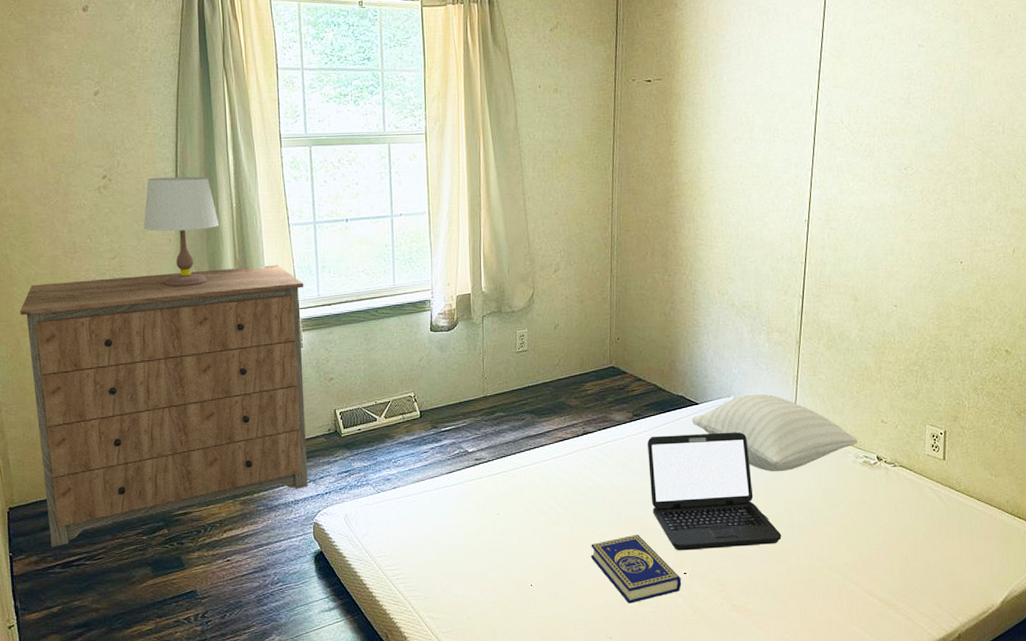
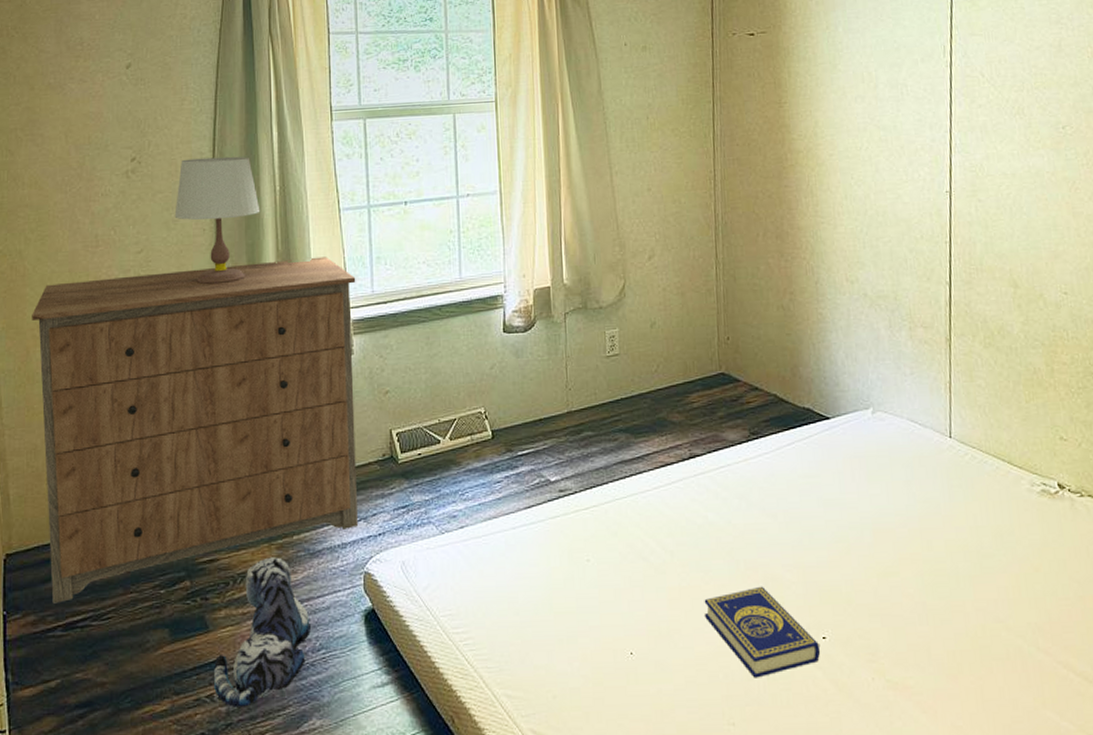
plush toy: none [190,511,270,627] -> present [214,557,310,707]
laptop: present [648,432,782,551] -> none [769,453,945,608]
pillow: present [691,394,858,472] -> none [822,405,1033,505]

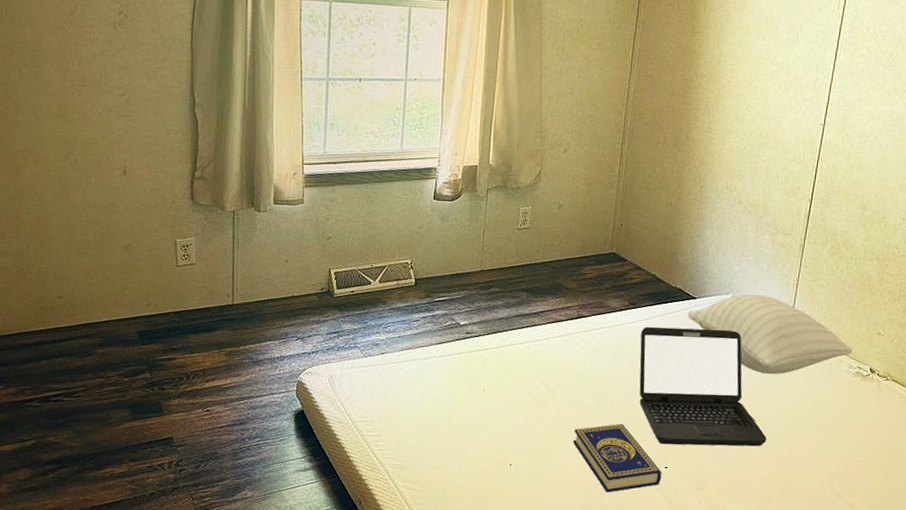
dresser: present [32,256,358,604] -> none [22,114,311,380]
table lamp: present [174,156,260,284] -> none [155,18,232,131]
plush toy: present [214,557,310,707] -> none [165,361,249,476]
laptop: none [769,453,945,608] -> present [639,326,767,447]
pillow: none [822,405,1033,505] -> present [687,294,853,375]

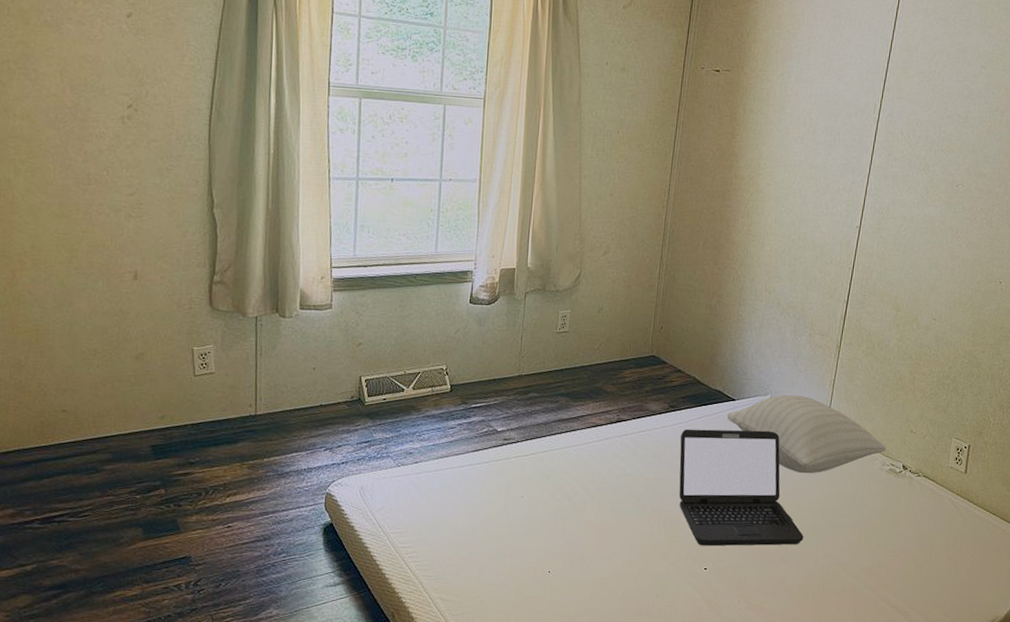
book: present [573,423,662,493] -> none [613,526,701,596]

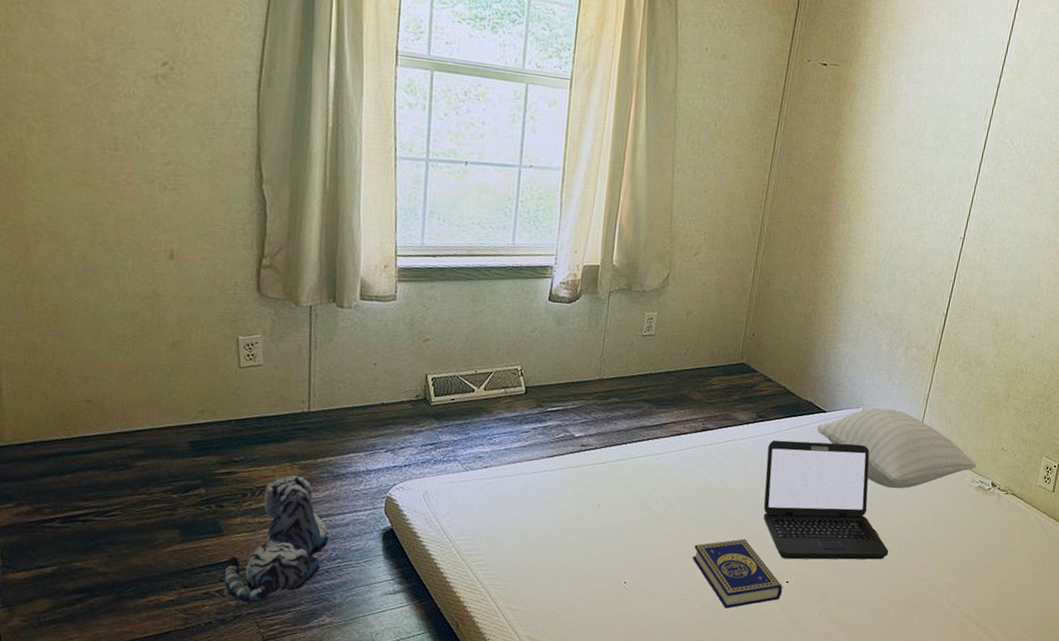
plush toy: none [182,475,274,596] -> present [225,475,328,603]
book: none [613,526,701,596] -> present [693,538,783,609]

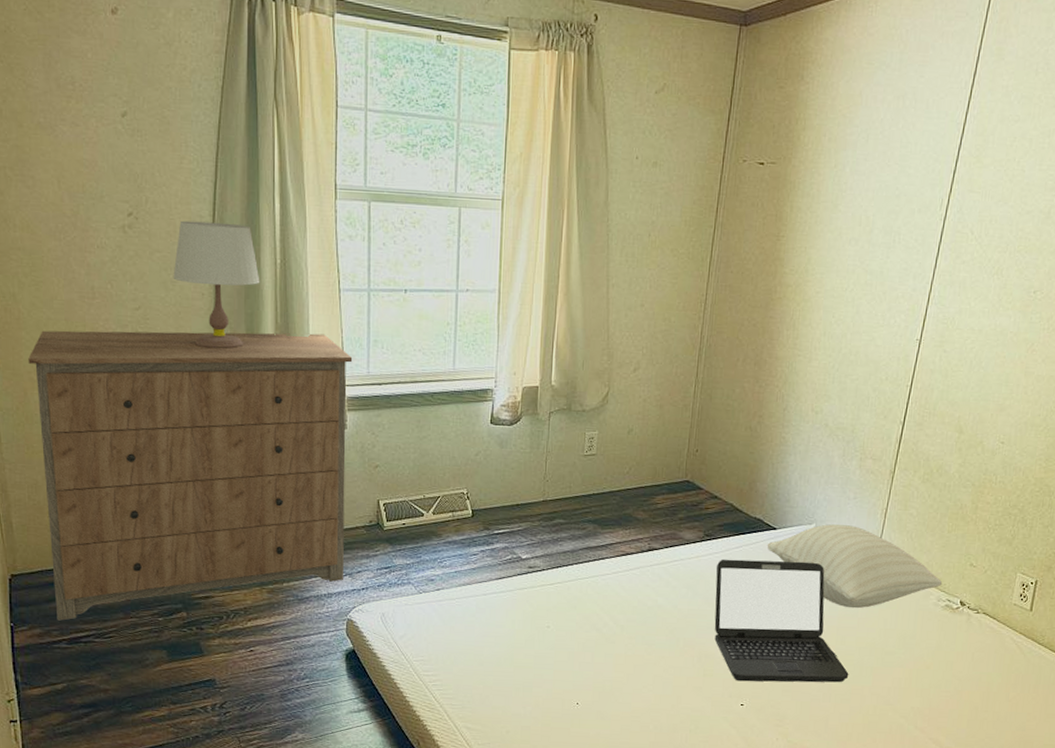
dresser: none [33,181,406,497] -> present [28,330,353,621]
table lamp: none [210,75,309,212] -> present [173,220,260,349]
plush toy: present [225,475,328,603] -> none [208,599,296,719]
book: present [693,538,783,609] -> none [644,660,738,731]

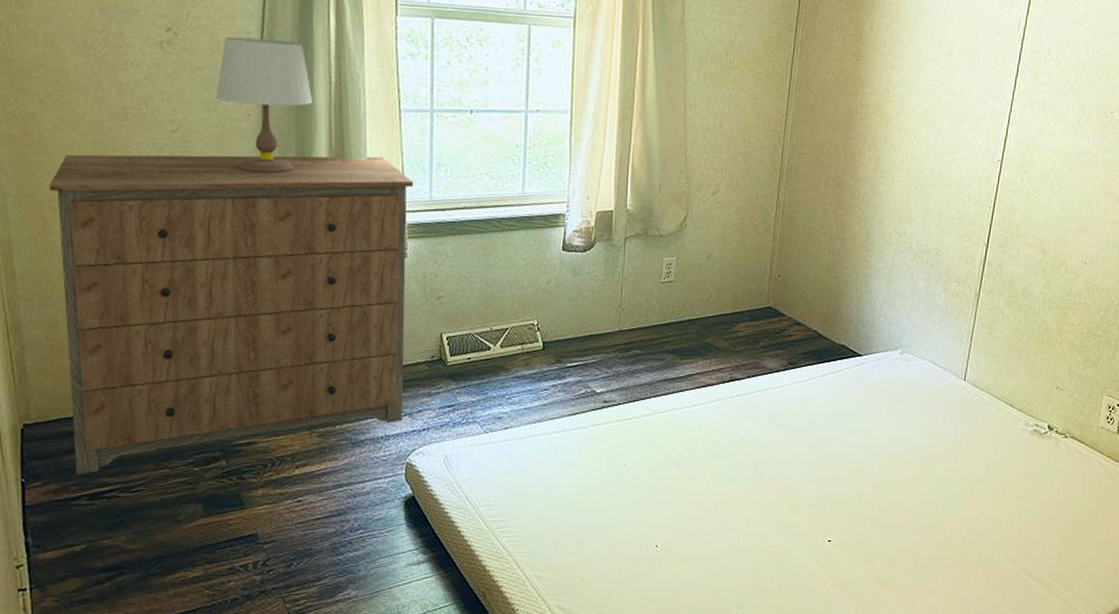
laptop: present [714,559,849,683] -> none [799,388,938,516]
pillow: present [767,524,943,609] -> none [852,349,1030,436]

